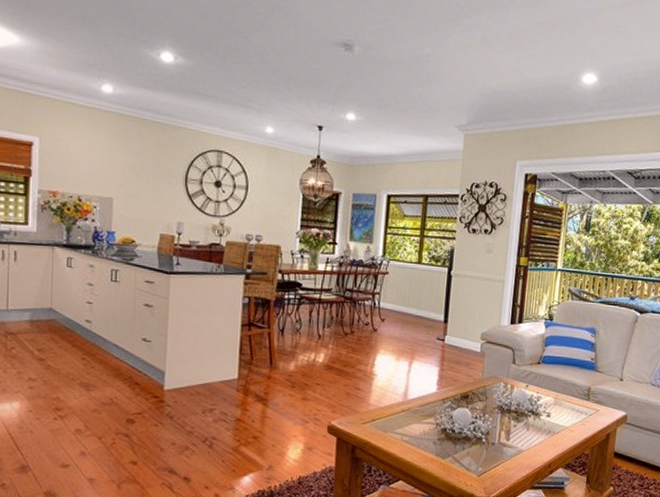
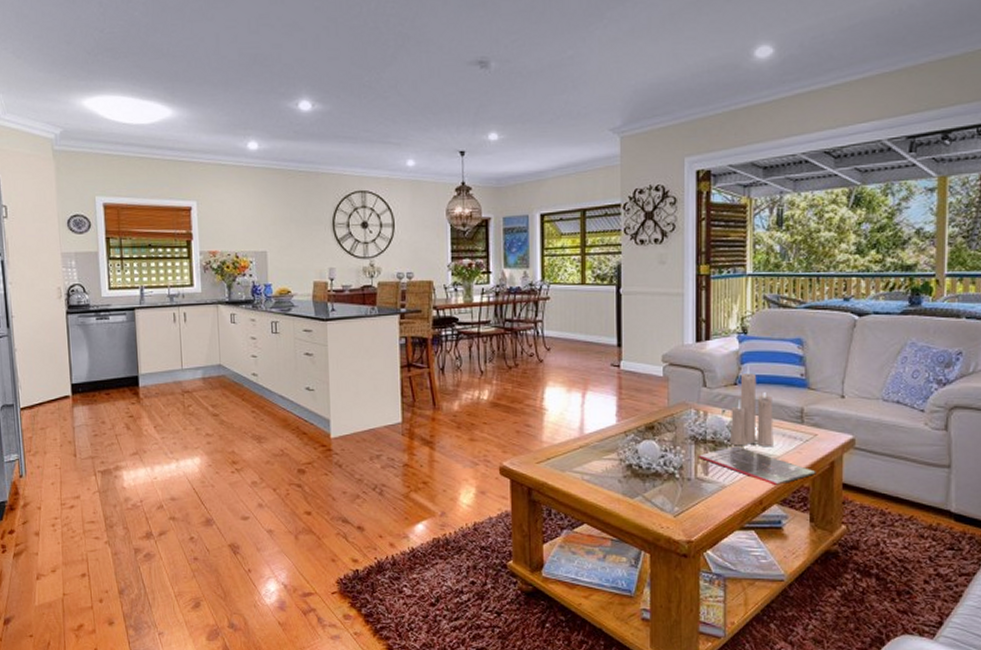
magazine: none [502,417,595,453] -> present [698,446,816,486]
candle: none [529,347,567,418] -> present [729,365,774,446]

